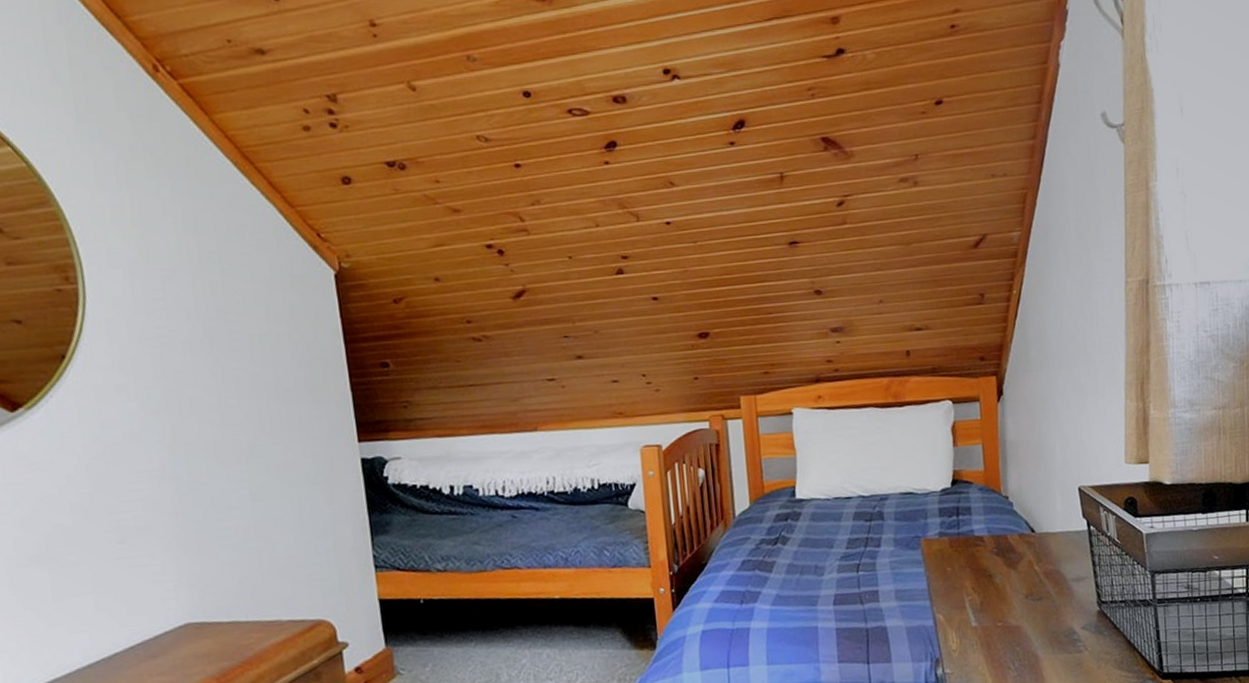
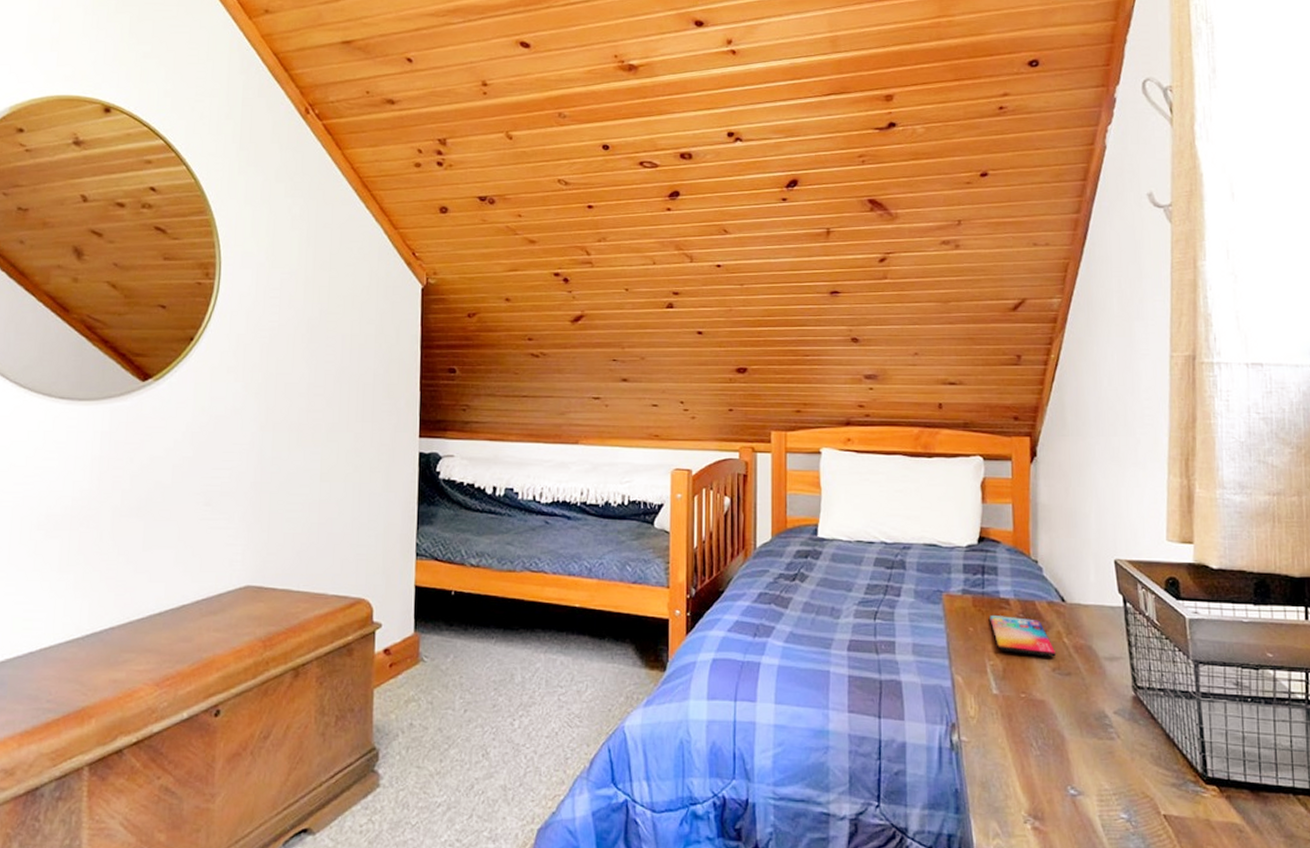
smartphone: none [966,552,1029,586] -> present [990,614,1057,657]

